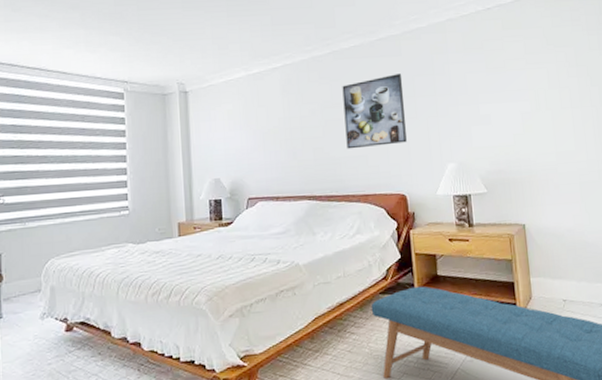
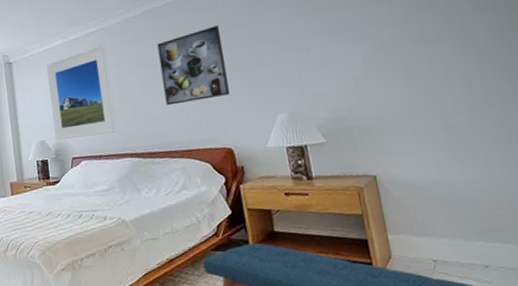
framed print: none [226,81,297,179] -> present [46,44,118,140]

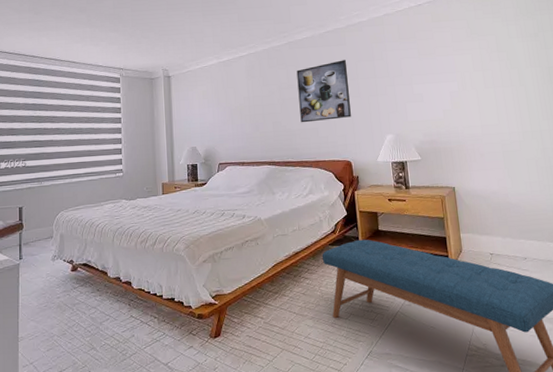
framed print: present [46,44,118,140] -> none [202,67,259,147]

